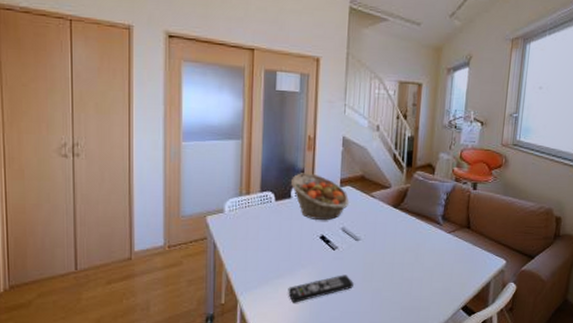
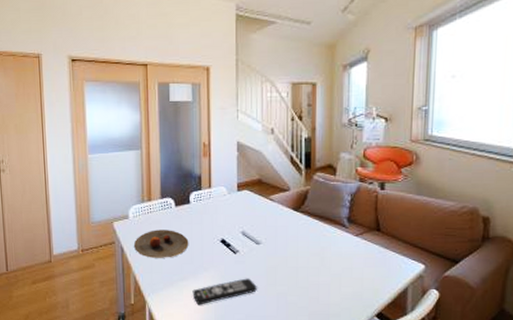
plate: none [229,225,288,255] -> present [134,230,189,258]
fruit basket: present [291,173,349,220] -> none [189,179,246,224]

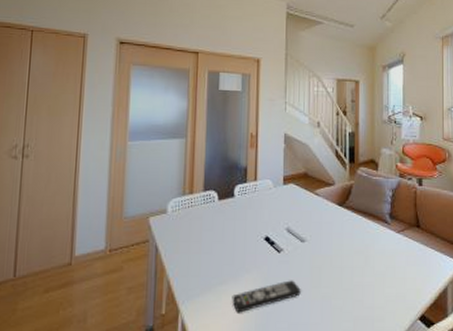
plate: present [134,230,189,258] -> none [171,226,231,259]

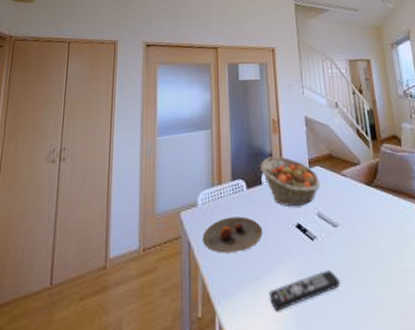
plate: none [171,226,231,259] -> present [203,216,263,253]
fruit basket: none [234,171,292,220] -> present [261,156,320,206]

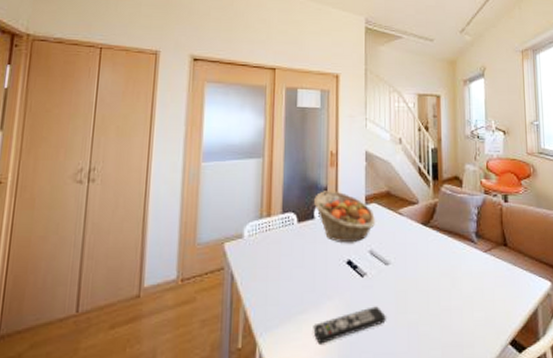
plate: present [203,216,263,253] -> none [247,250,311,286]

